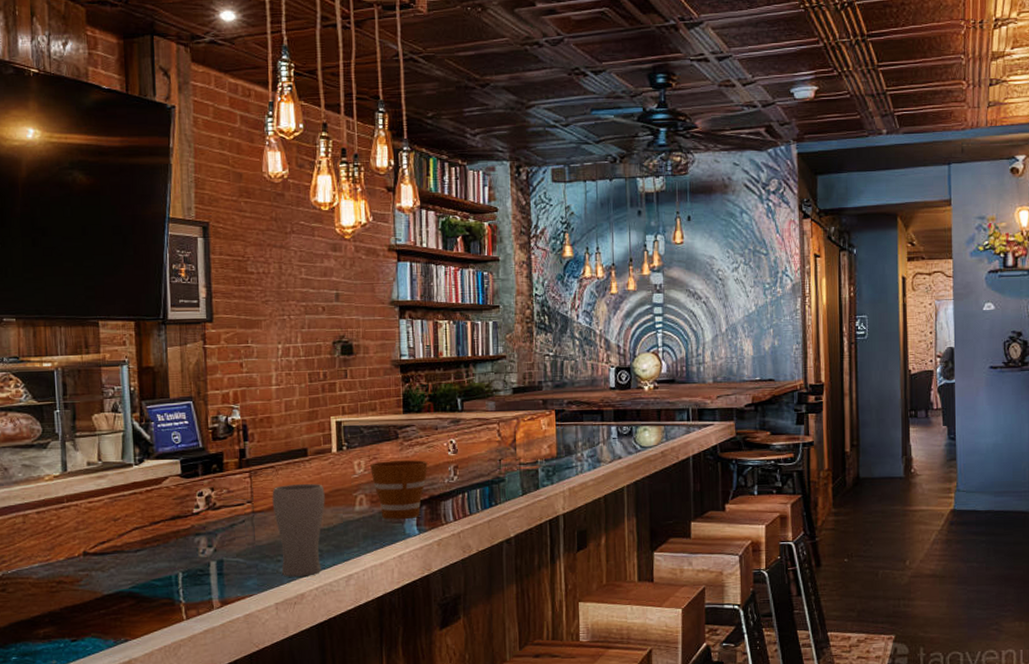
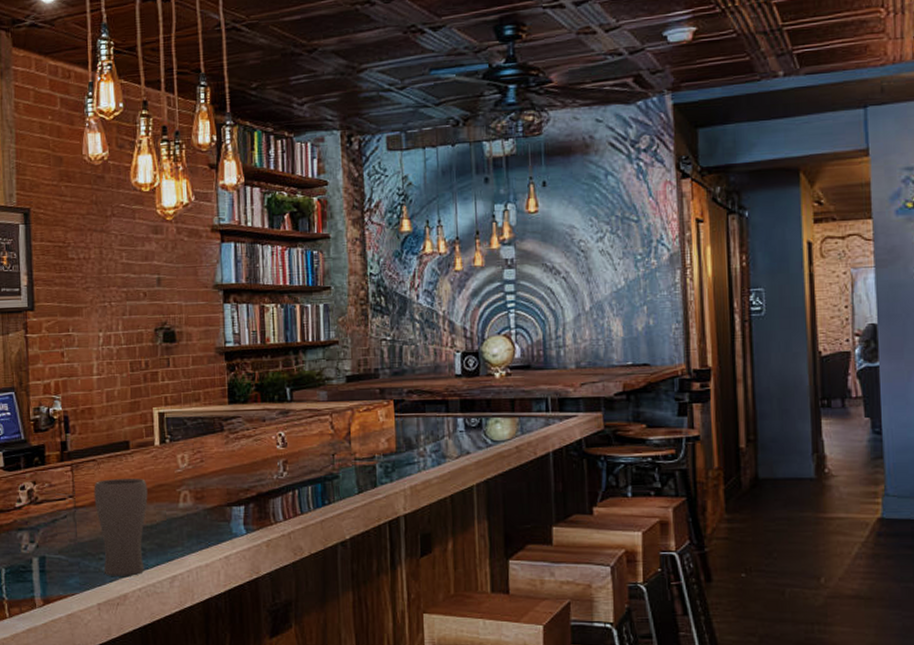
cup: present [370,460,428,519] -> none [194,454,255,517]

